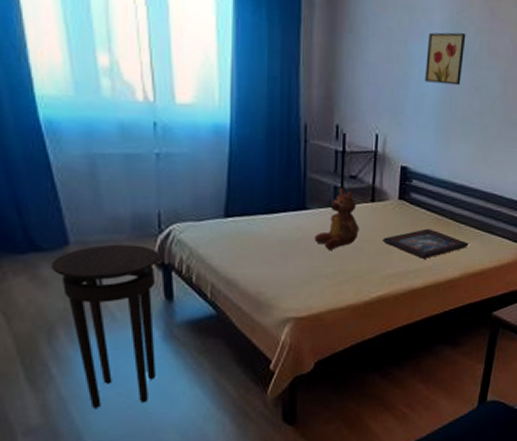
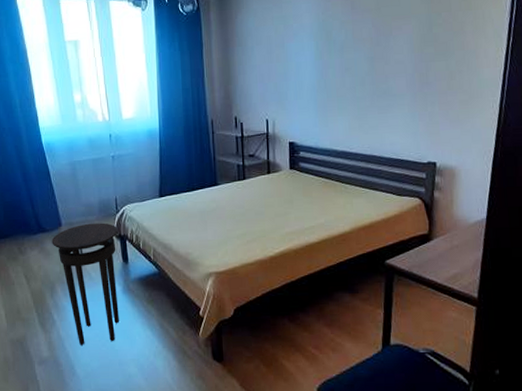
teddy bear: present [314,188,359,250] -> none [225,166,260,215]
decorative tray: present [383,228,469,259] -> none [280,191,356,217]
wall art: present [425,32,466,86] -> none [301,28,333,72]

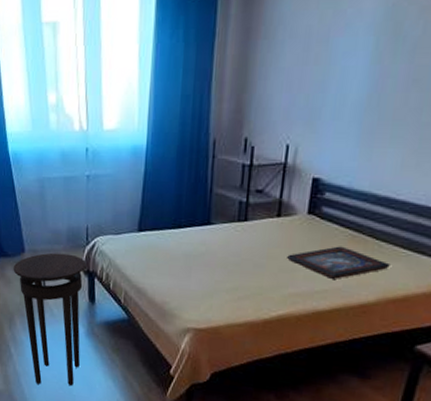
decorative tray: none [280,191,356,217] -> present [287,246,390,279]

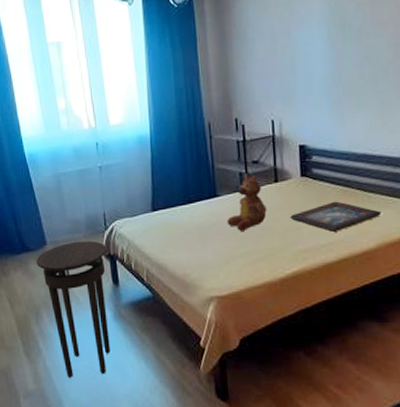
teddy bear: none [217,203,263,265] -> present [227,174,267,231]

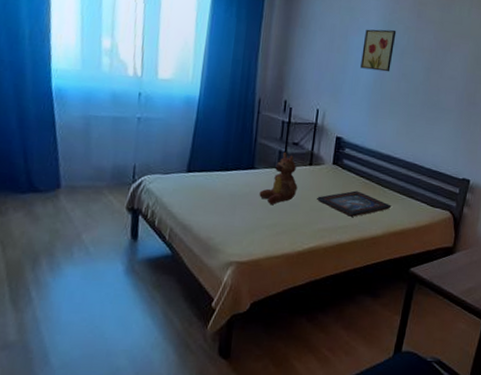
stool: present [36,240,110,378] -> none [44,189,131,330]
wall art: none [310,12,348,64] -> present [360,29,397,72]

